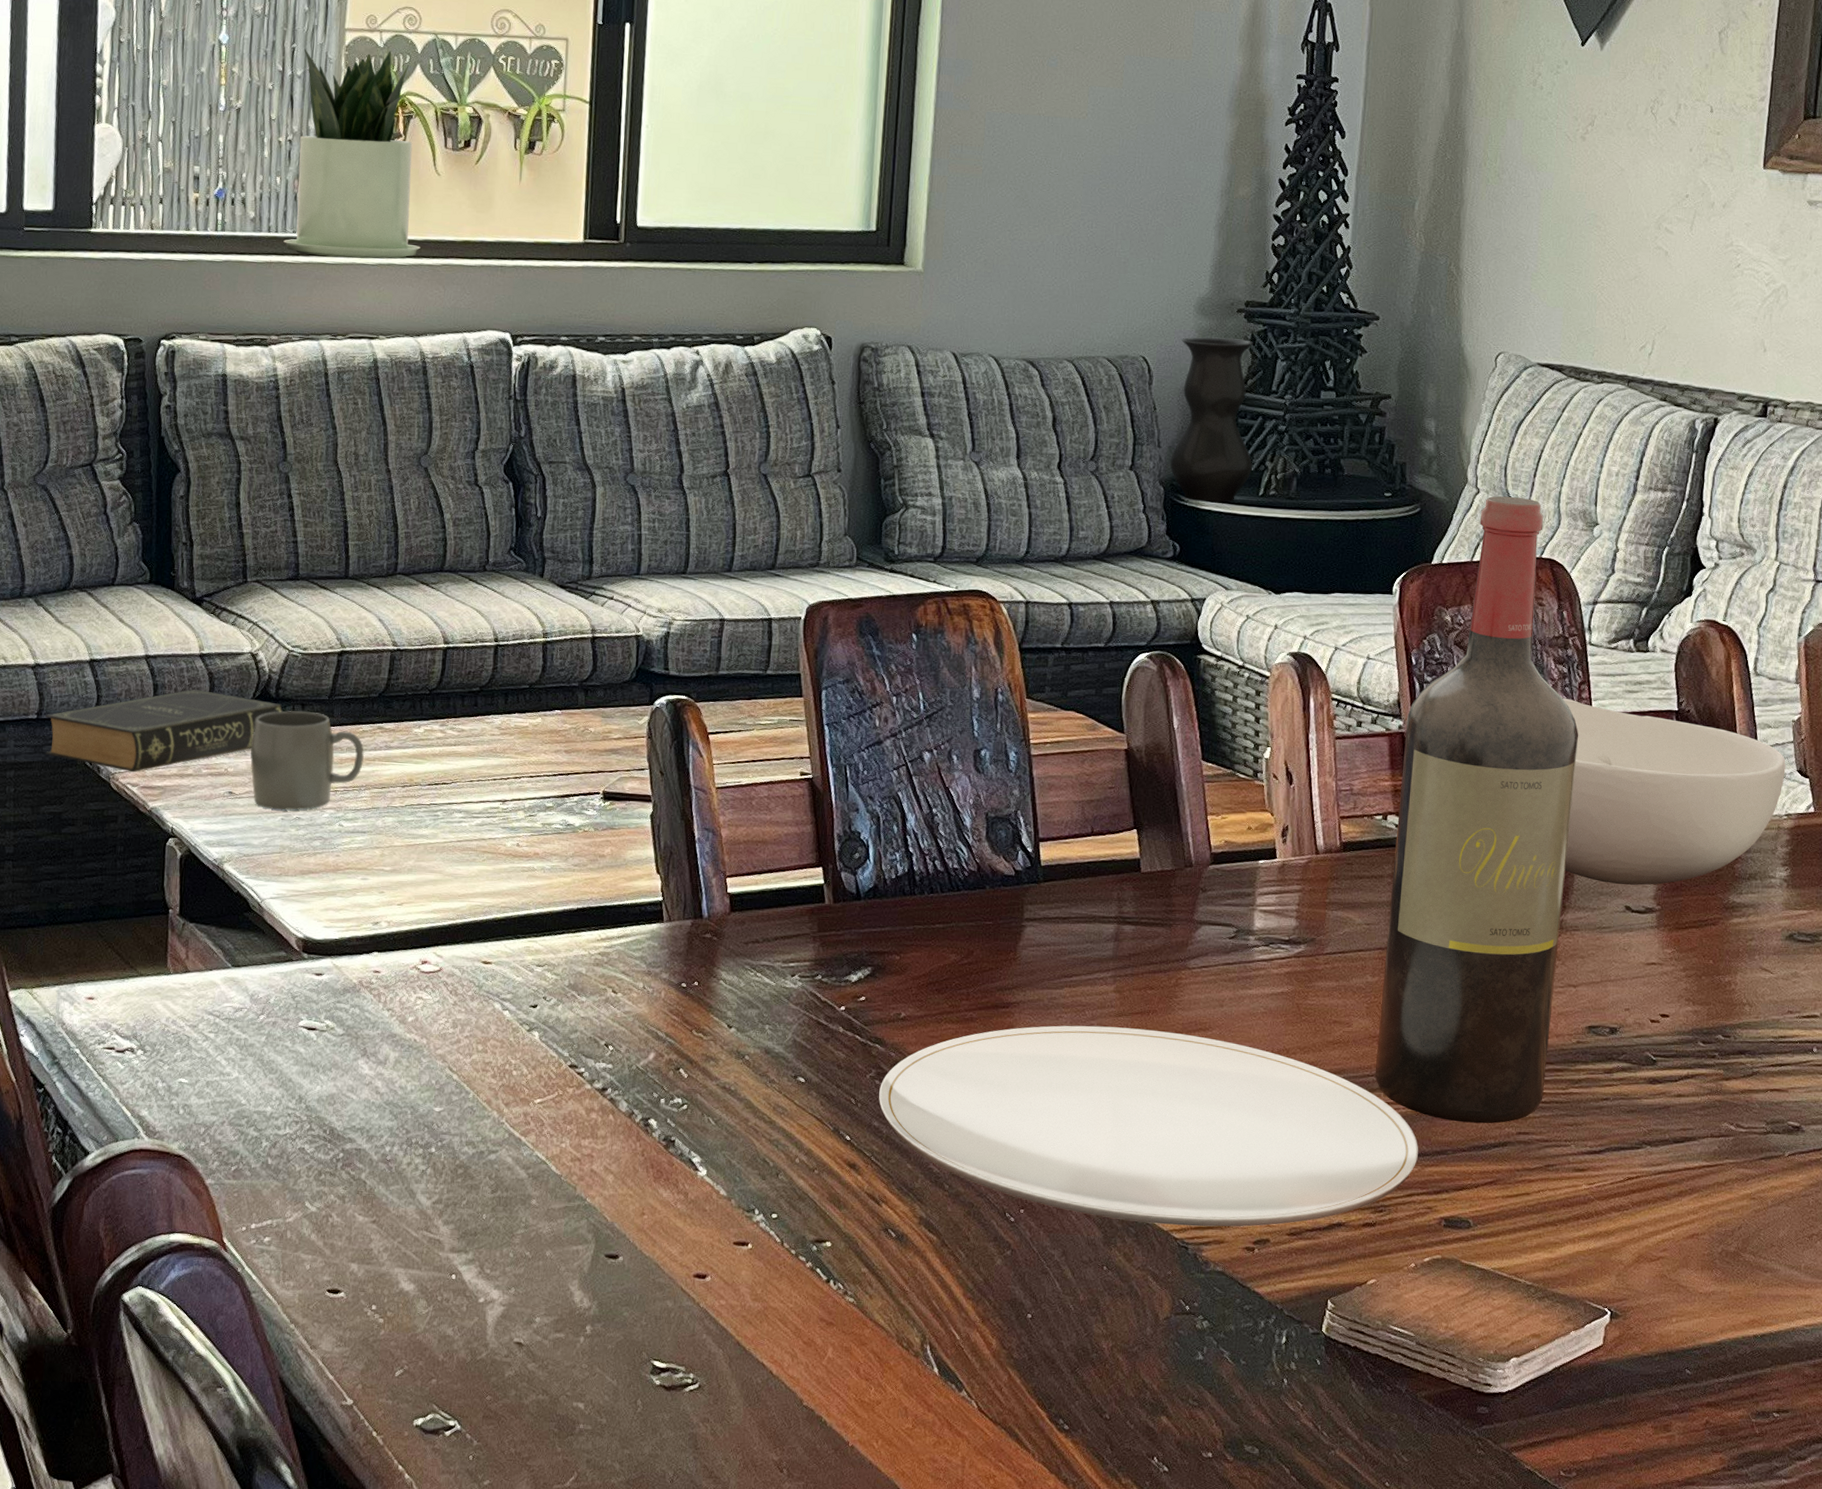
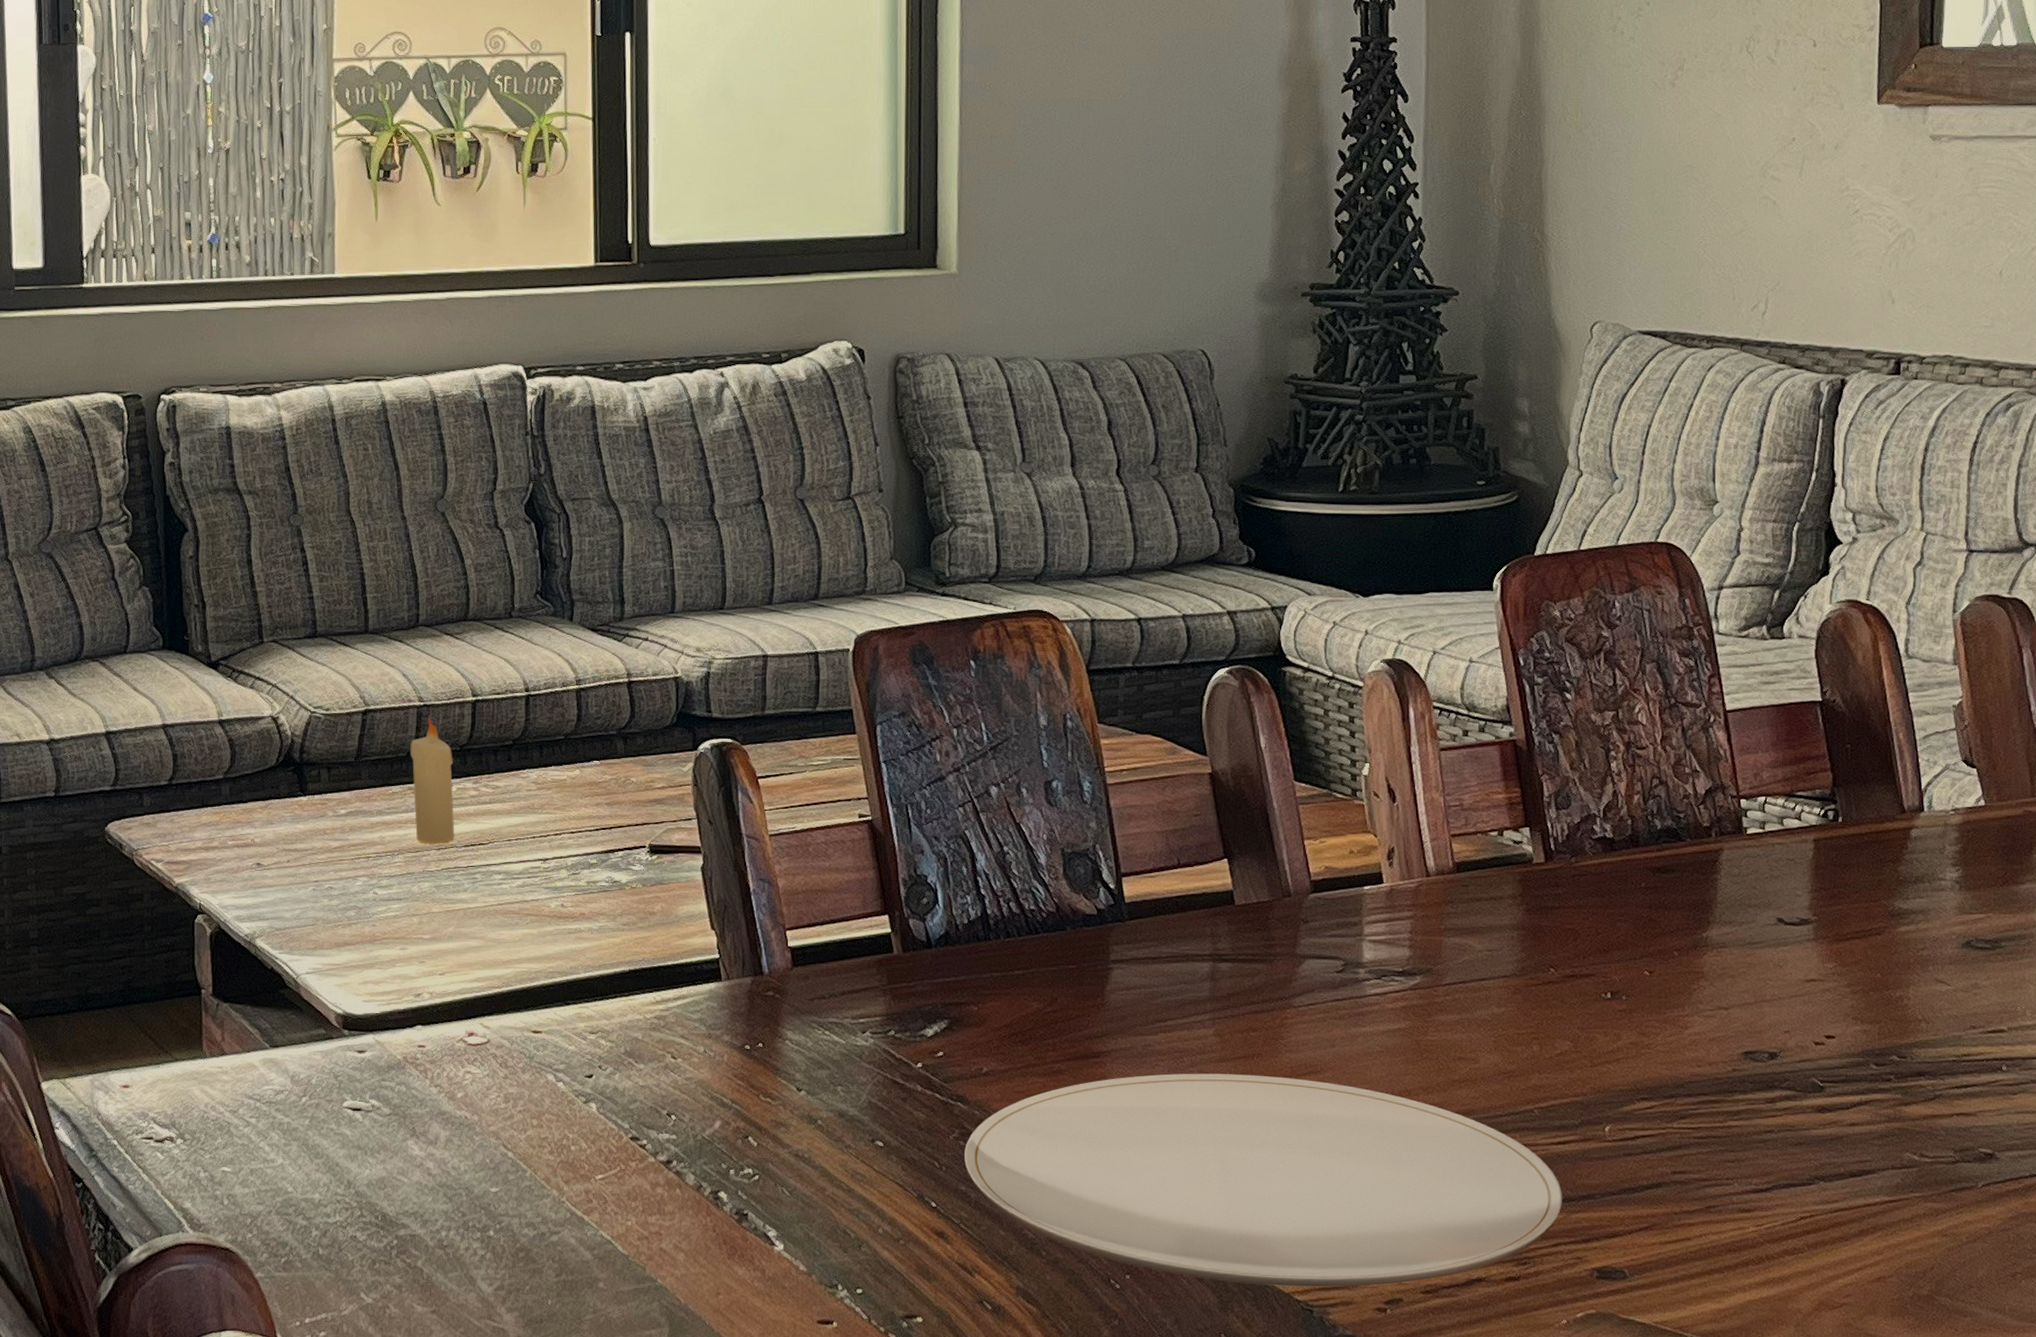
book: present [45,689,284,773] -> none [63,757,309,848]
mug: present [250,711,364,811] -> none [276,774,395,880]
planter: present [283,48,421,259] -> none [281,79,424,298]
candle: none [381,662,422,781] -> present [410,718,455,843]
vase: present [1169,337,1253,503] -> none [1238,324,1329,502]
wine bottle: present [1374,496,1579,1124] -> none [1508,477,1712,1164]
bowl: present [1562,698,1786,885] -> none [1690,693,1949,895]

